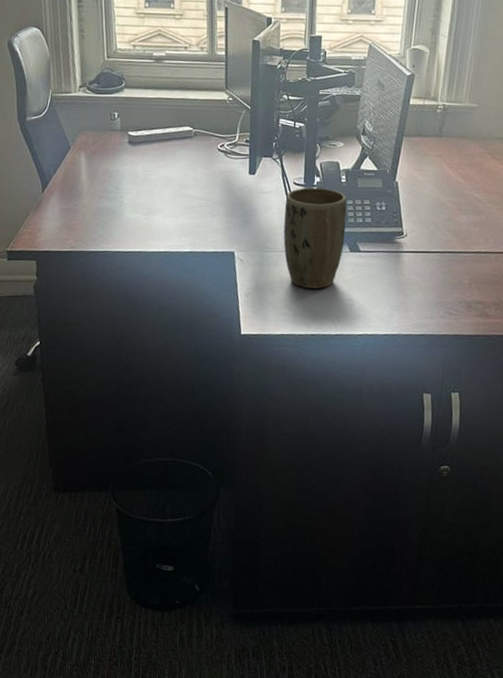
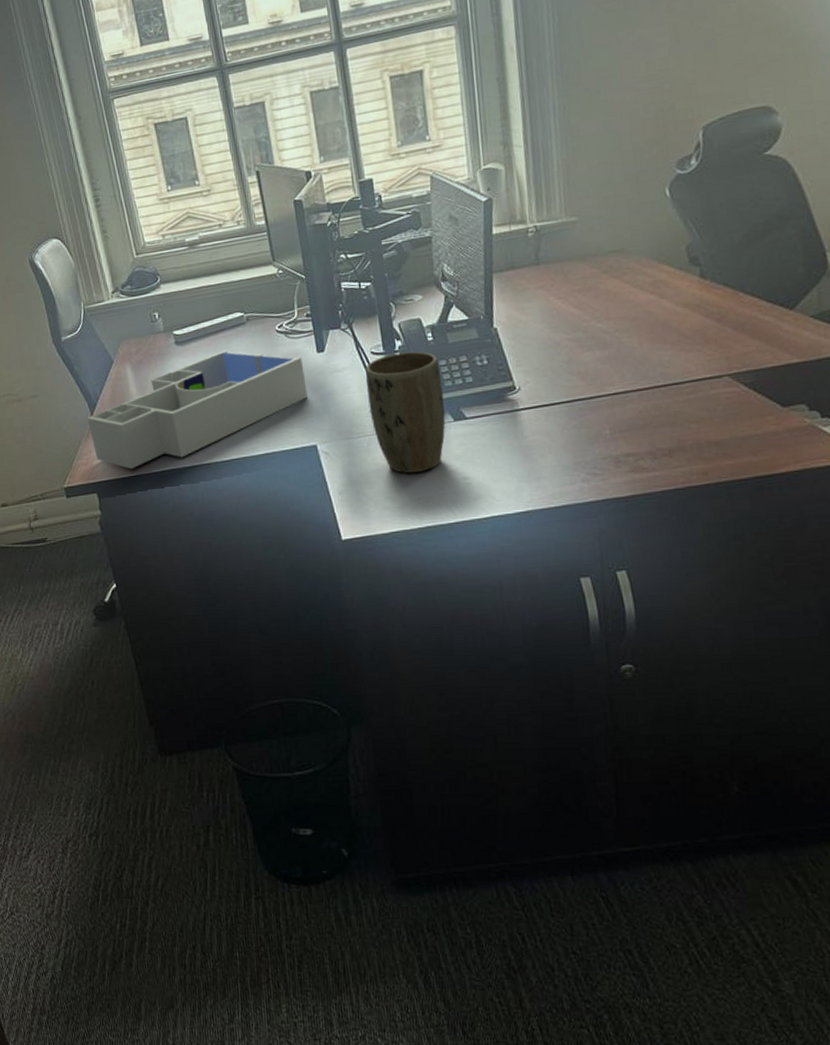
desk organizer: none [38,157,236,245] -> present [87,350,308,470]

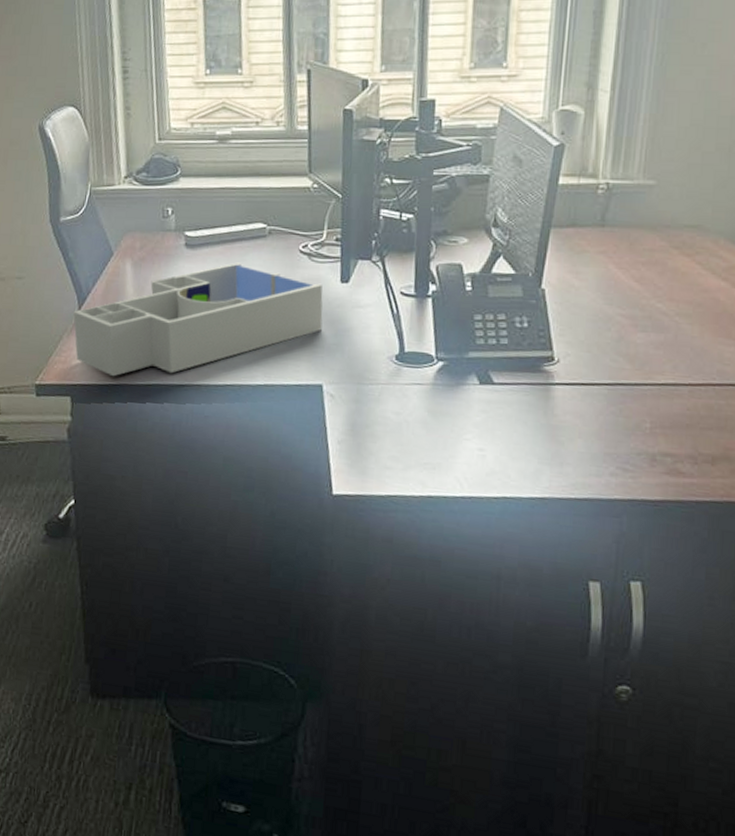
plant pot: present [365,351,446,473] -> none [387,298,474,435]

